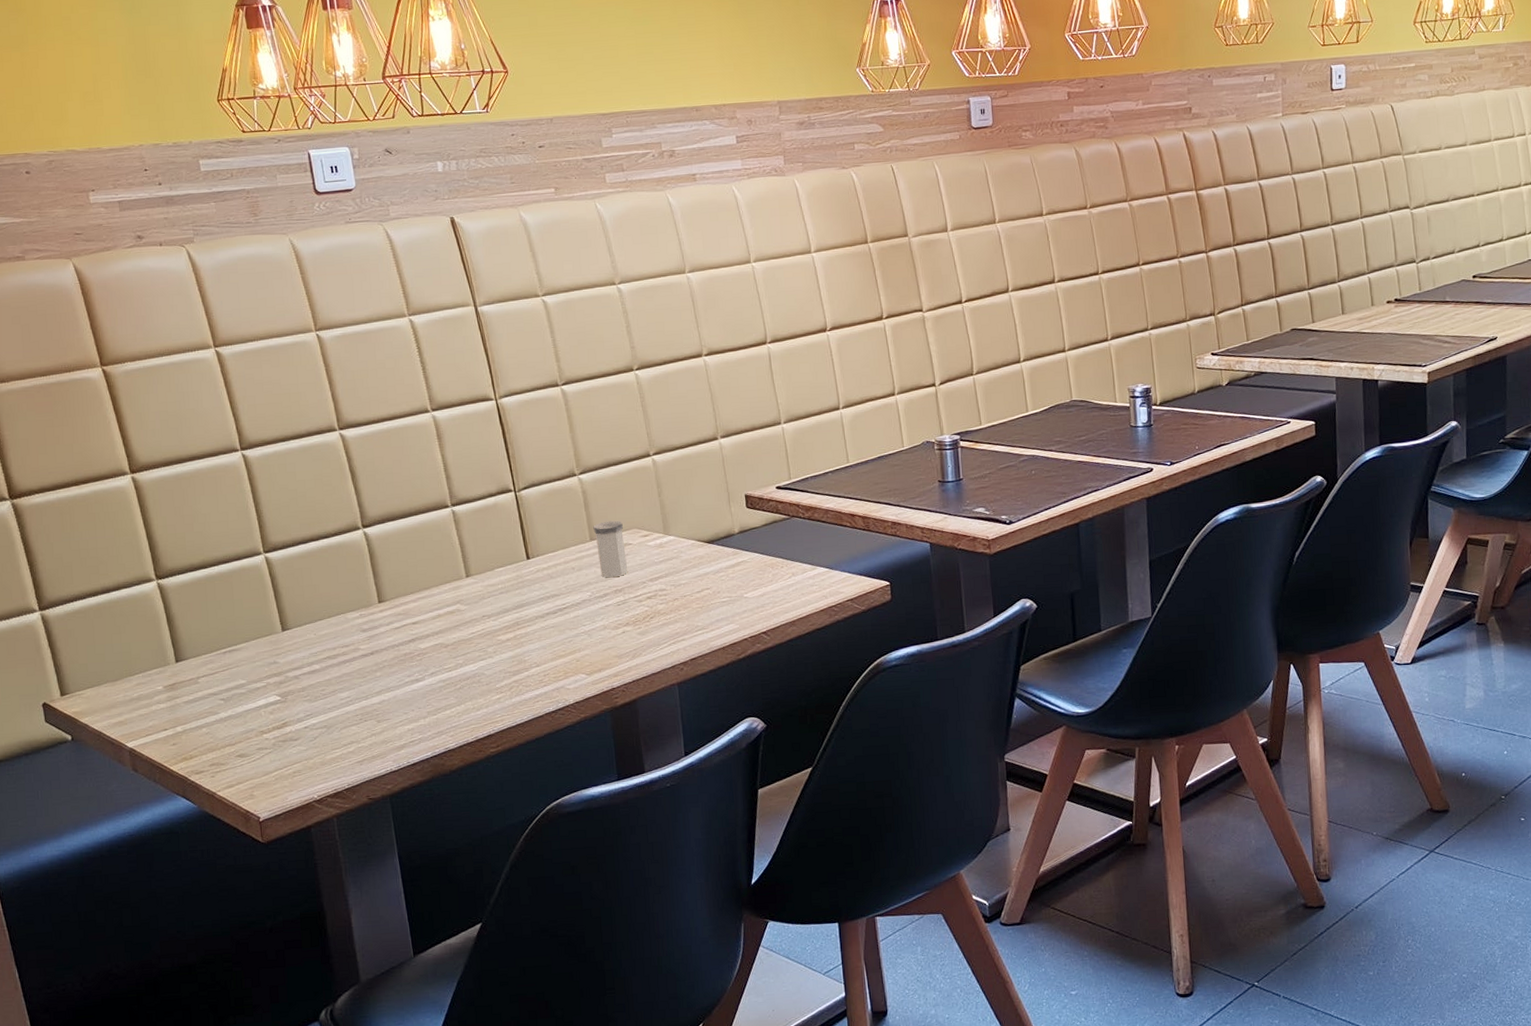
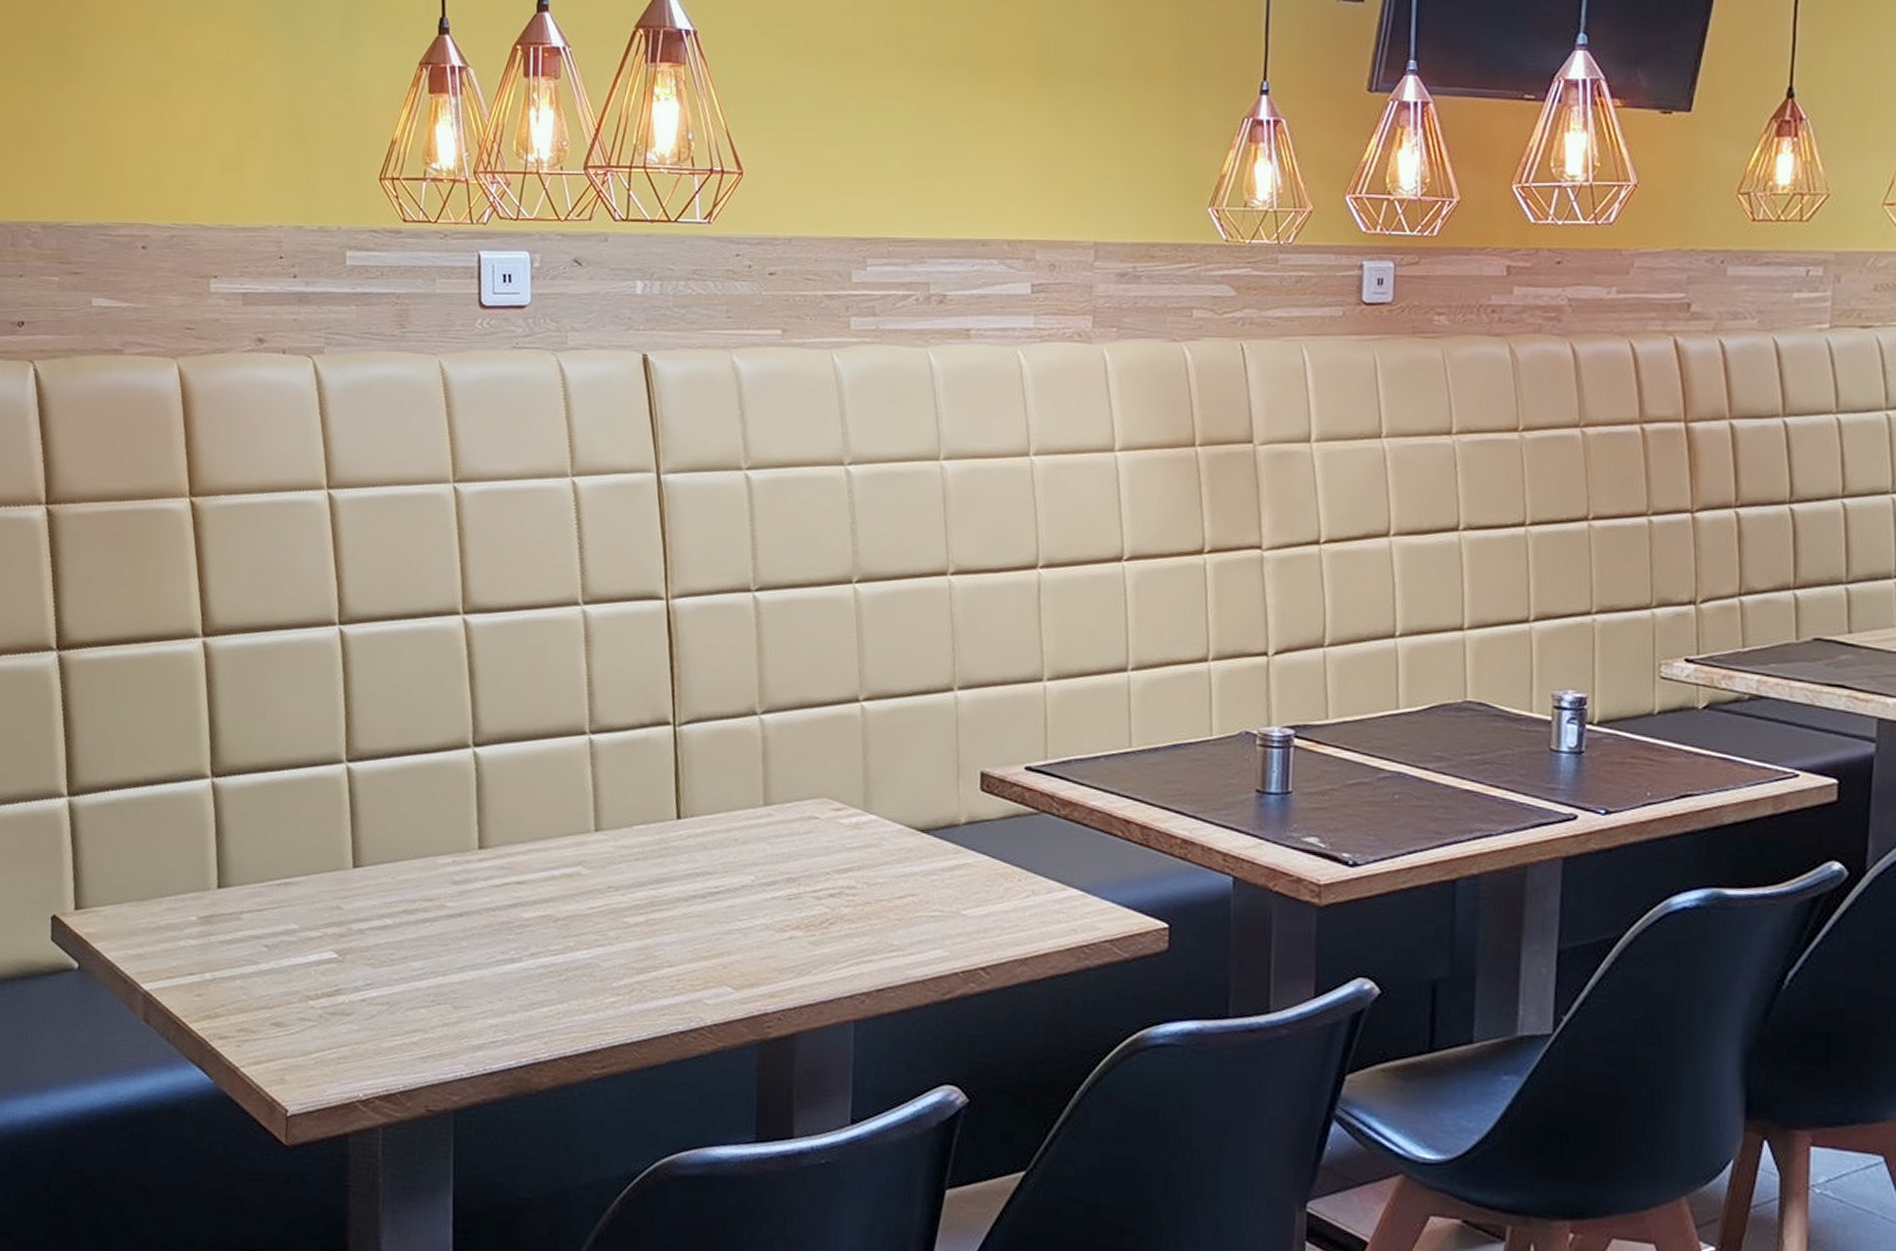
salt shaker: present [593,520,628,578] -> none [769,782,810,861]

